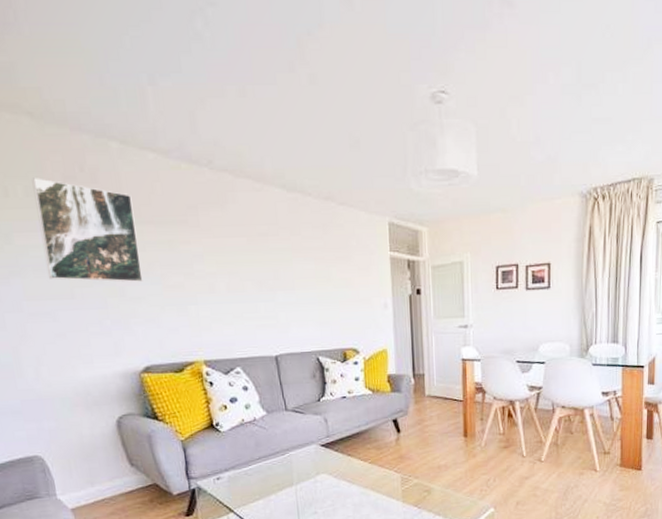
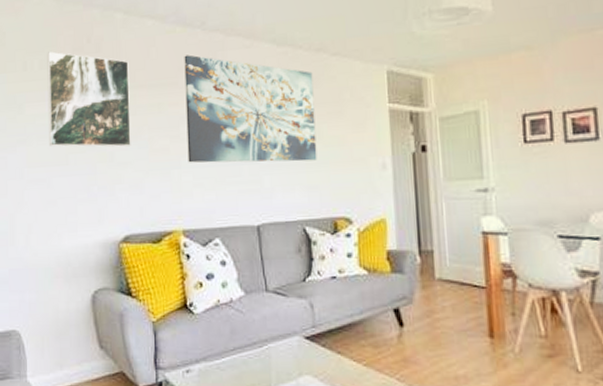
wall art: none [192,193,328,300] -> present [184,55,317,163]

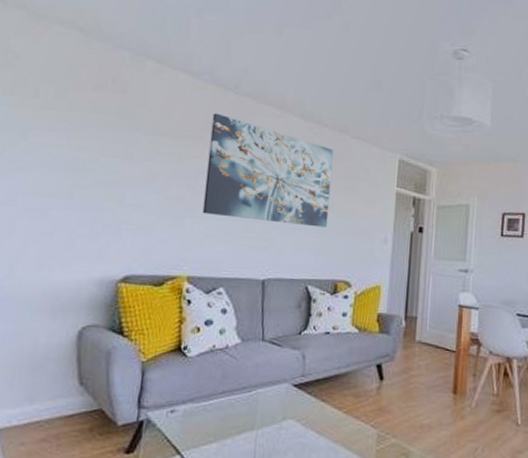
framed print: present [47,51,131,147] -> none [52,83,155,191]

